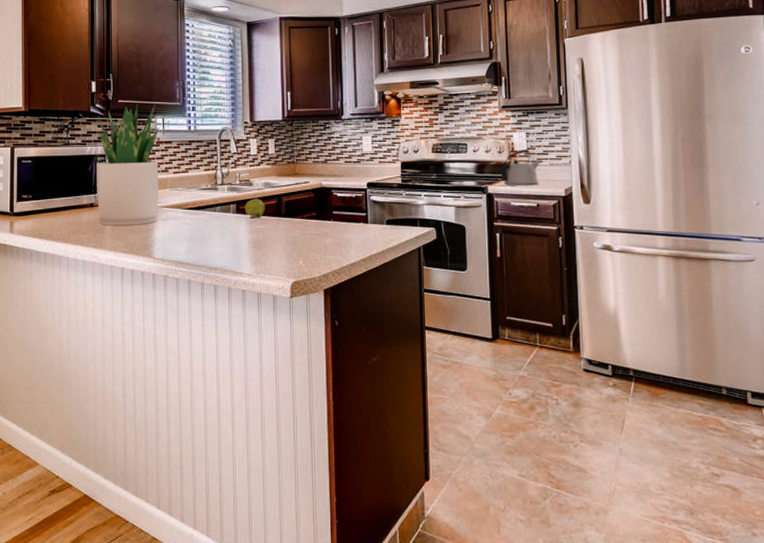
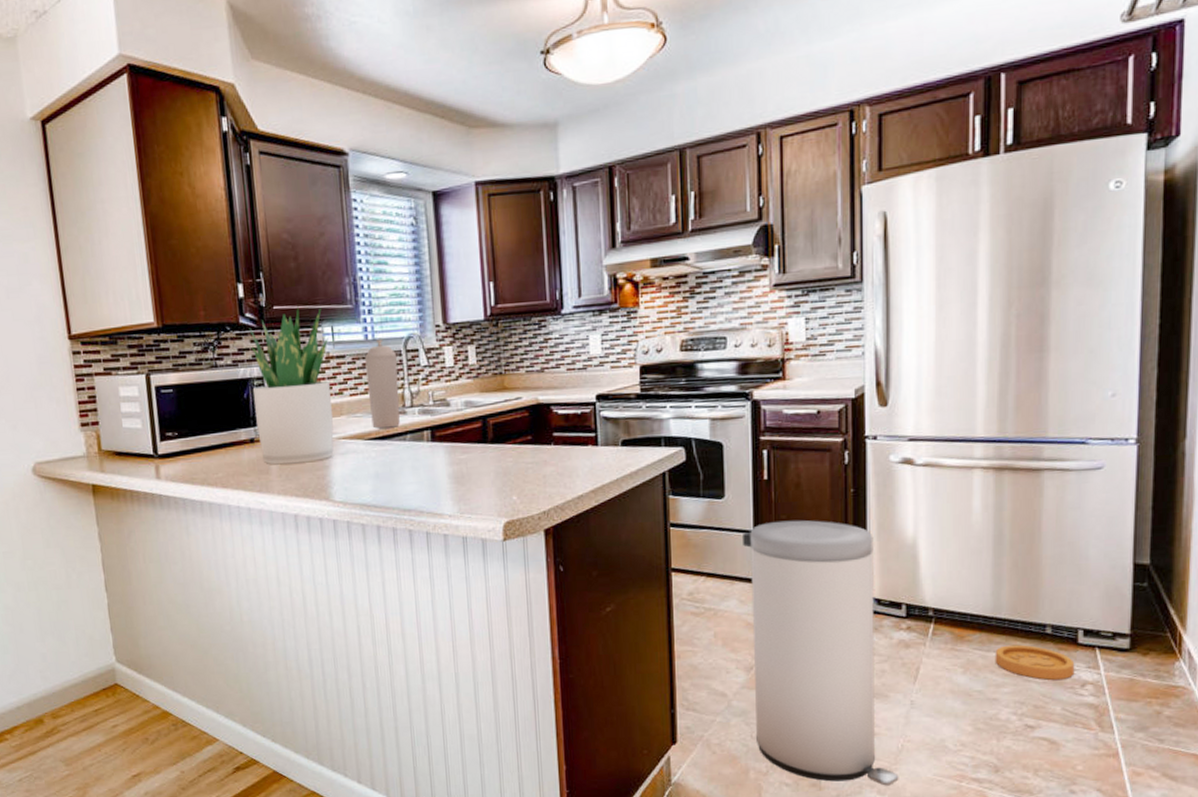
canister: none [188,130,213,201] -> present [365,339,400,429]
fruit: present [245,198,266,219] -> none [441,421,468,447]
pedal bin: none [481,291,613,525] -> present [743,520,899,786]
kettle: present [501,149,542,186] -> none [770,339,825,389]
pet bowl: none [683,403,747,434] -> present [995,644,1075,680]

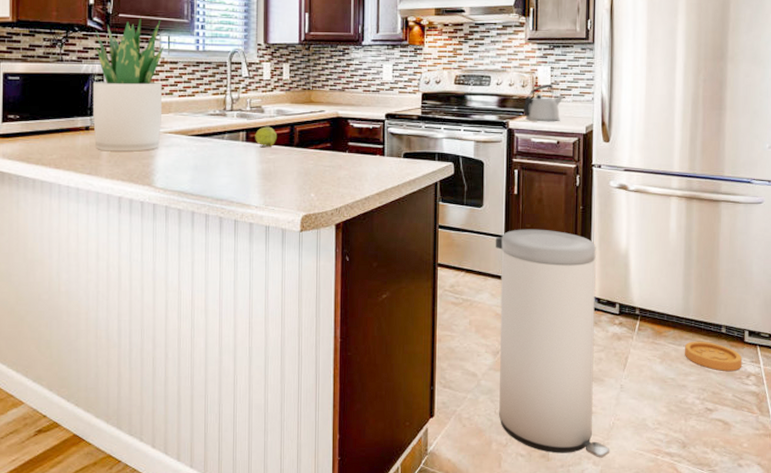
canister: present [365,339,400,429] -> none [195,51,223,127]
fruit: none [441,421,468,447] -> present [255,126,278,148]
kettle: none [770,339,825,389] -> present [522,84,565,122]

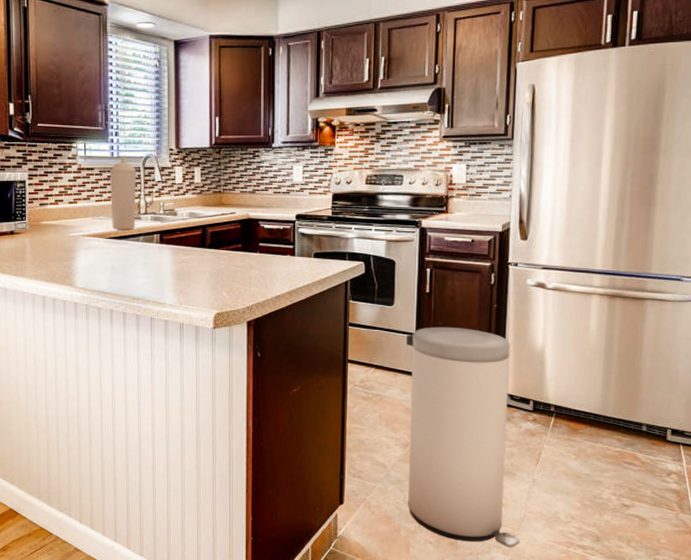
planter: present [92,16,165,152] -> none [15,125,81,254]
canister: none [195,51,223,127] -> present [110,157,137,230]
fruit: present [255,126,278,148] -> none [168,228,190,249]
kettle: present [522,84,565,122] -> none [436,182,481,221]
pet bowl: present [684,341,742,371] -> none [601,438,664,468]

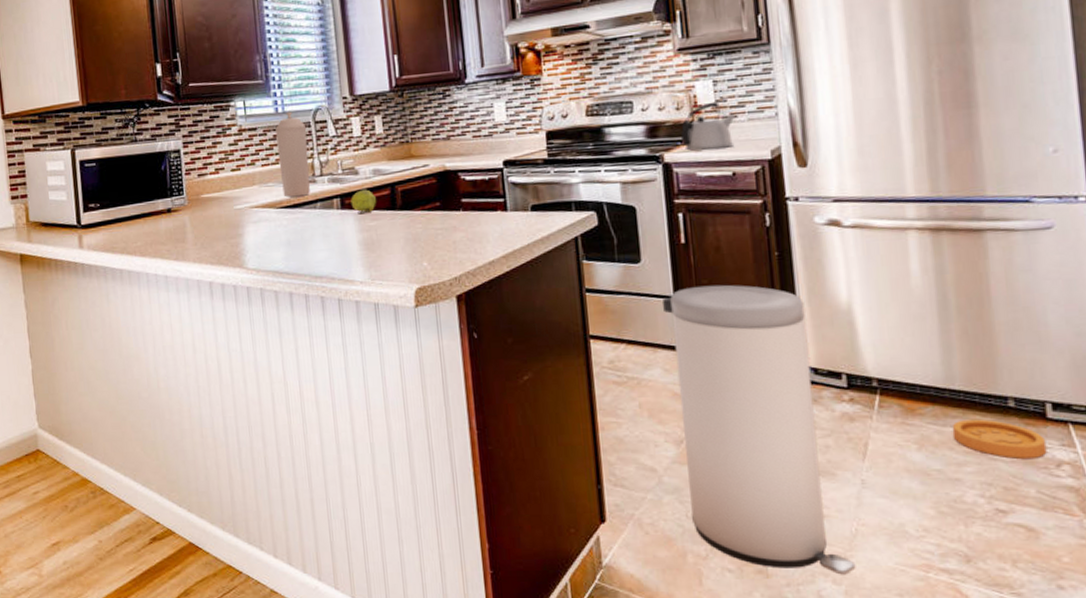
fruit: none [168,228,190,249] -> present [351,189,377,215]
kettle: none [436,182,481,221] -> present [680,101,737,152]
pet bowl: none [601,438,664,468] -> present [952,419,1047,459]

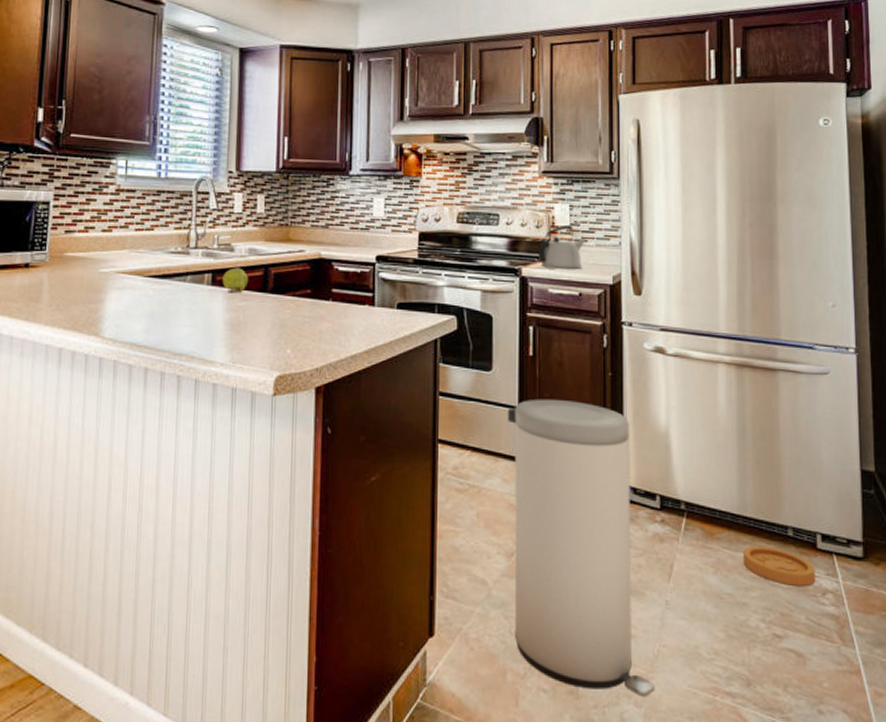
canister: present [275,111,310,197] -> none [153,178,188,267]

